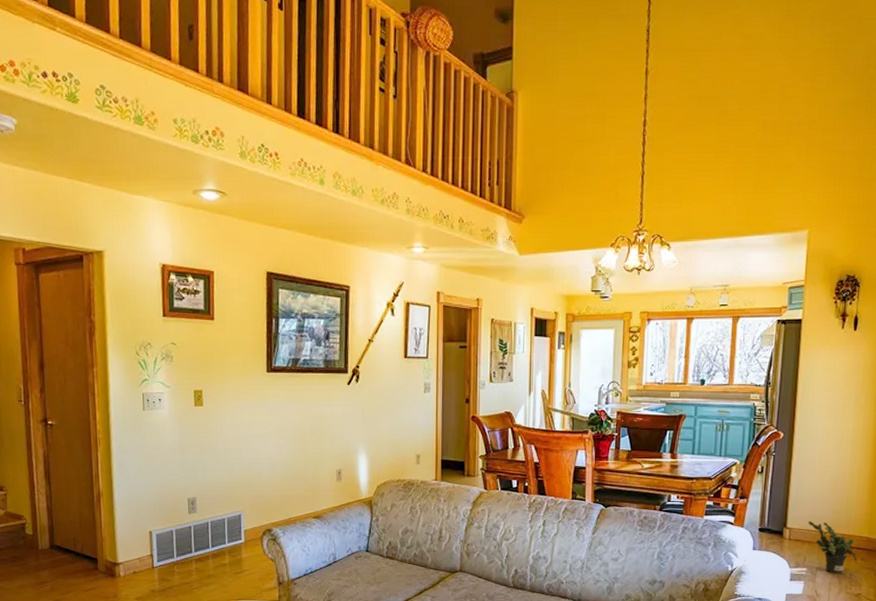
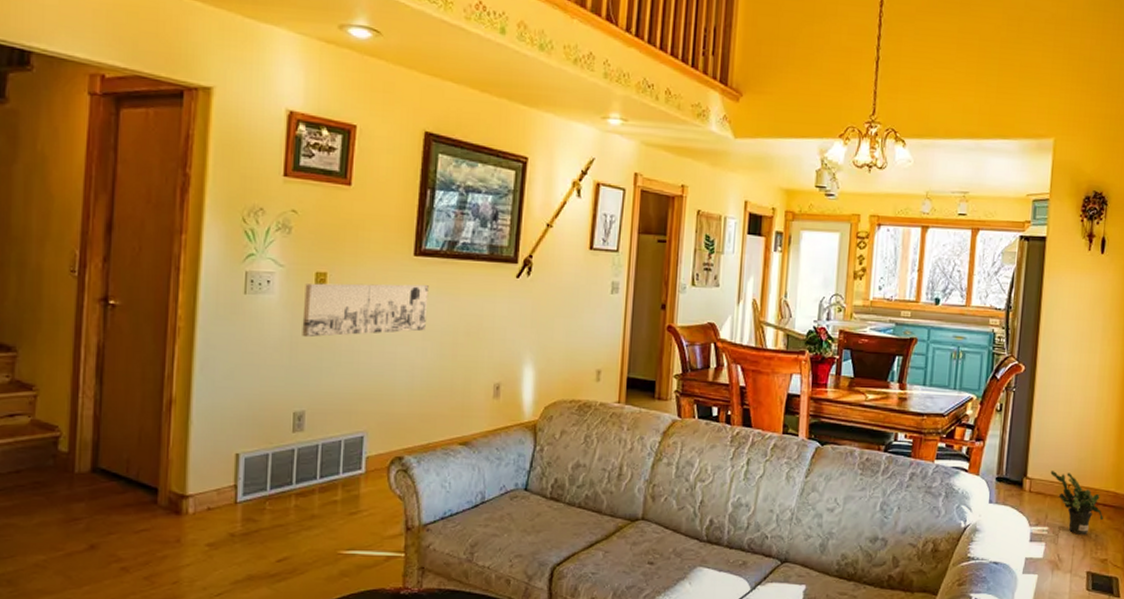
wall art: none [187,395,281,441] -> present [302,283,429,338]

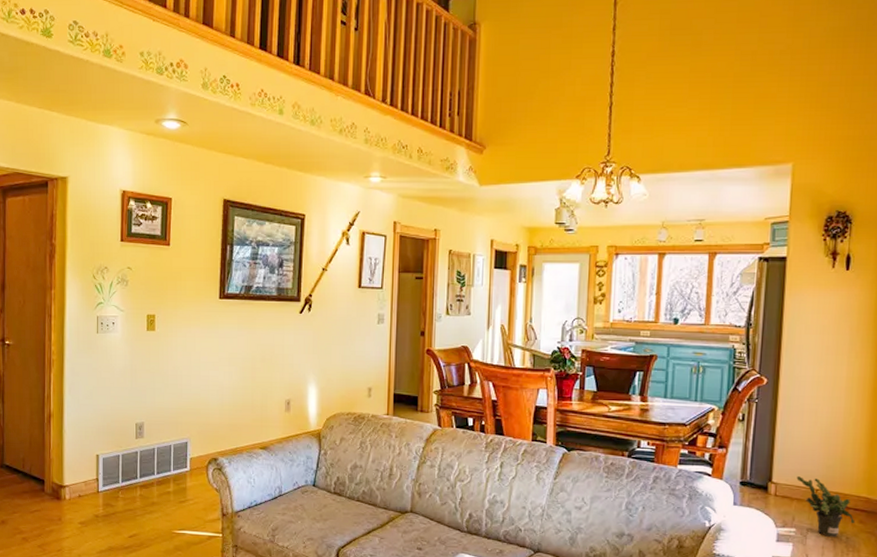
wall art: present [302,283,429,338] -> none [139,322,232,366]

